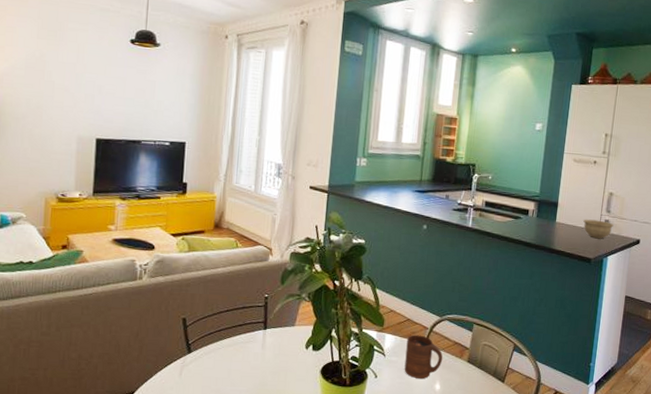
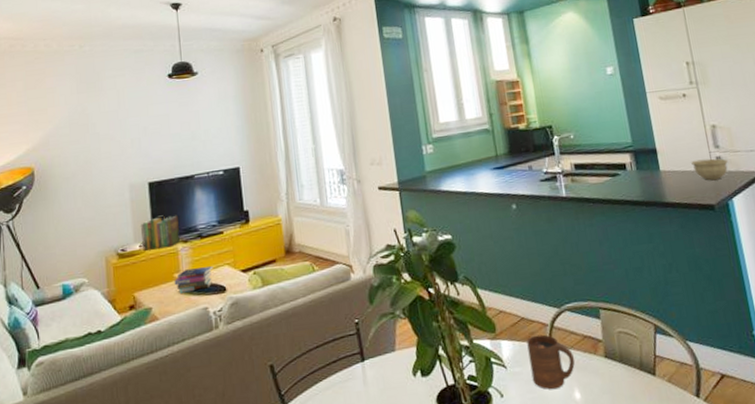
books: none [82,171,120,202] -> present [141,215,181,251]
books: none [107,224,146,245] -> present [174,266,214,295]

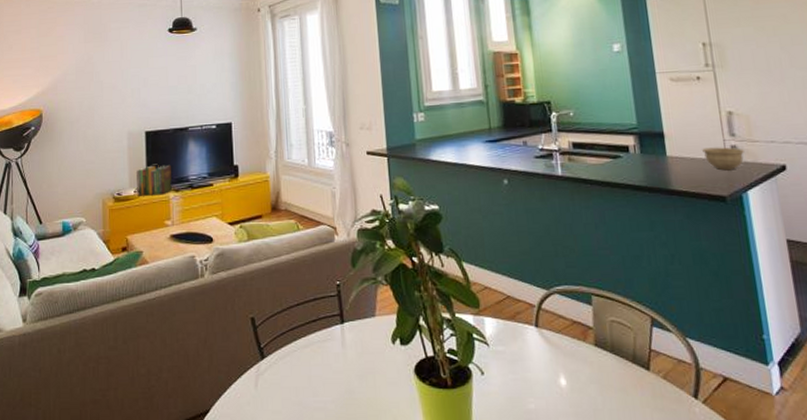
books: present [174,266,214,295] -> none [164,217,202,241]
cup: present [527,334,575,389] -> none [511,315,563,372]

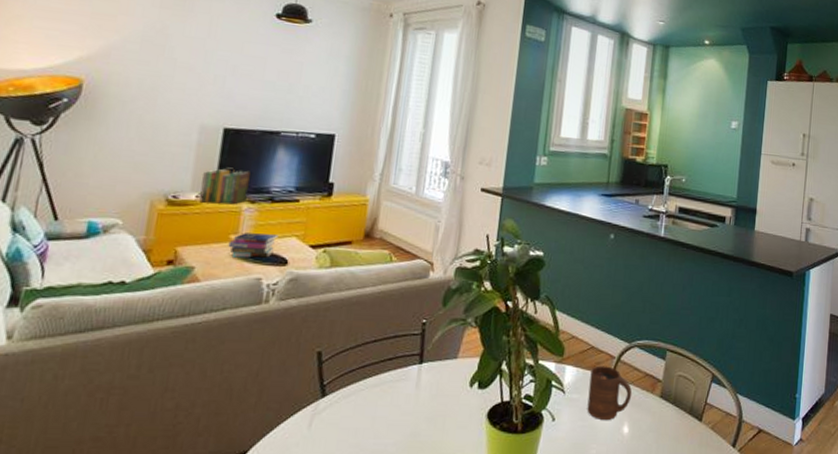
books: none [164,217,202,241] -> present [228,232,279,259]
cup: none [511,315,563,372] -> present [587,365,633,420]
bowl: present [701,147,744,171] -> none [782,227,815,250]

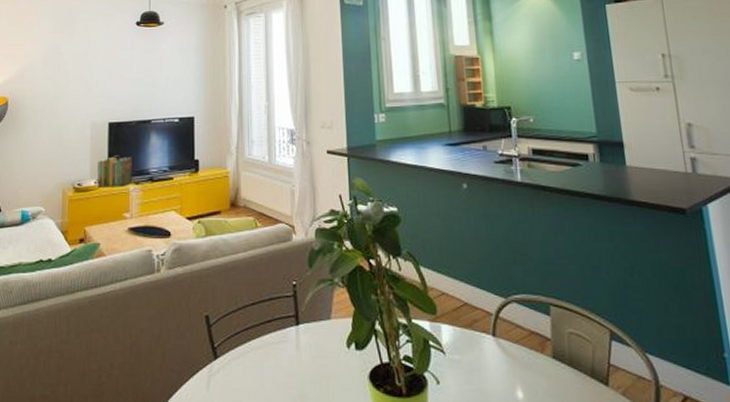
books: present [228,232,279,259] -> none [123,210,161,234]
cup: present [587,365,633,420] -> none [468,323,520,383]

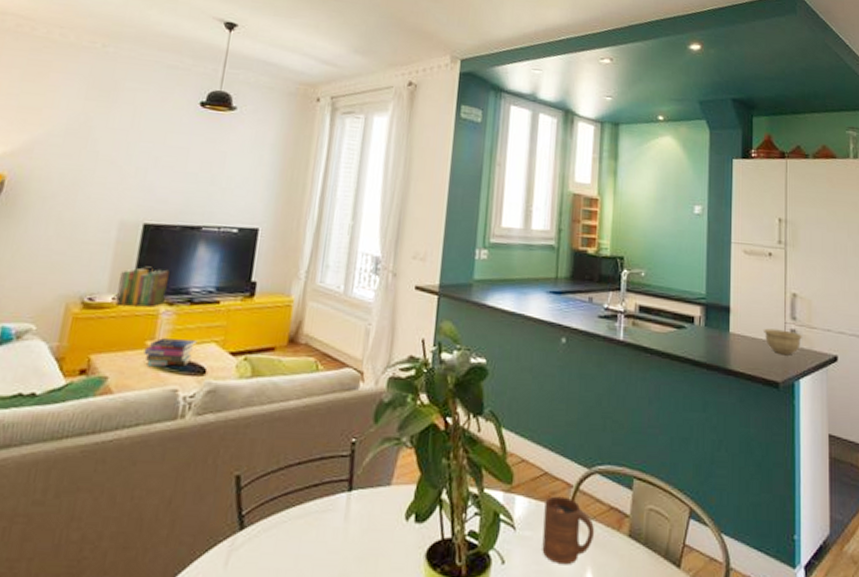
books: none [123,210,161,234] -> present [143,338,197,368]
cup: none [468,323,520,383] -> present [542,496,595,564]
bowl: none [660,158,704,183] -> present [763,328,802,356]

